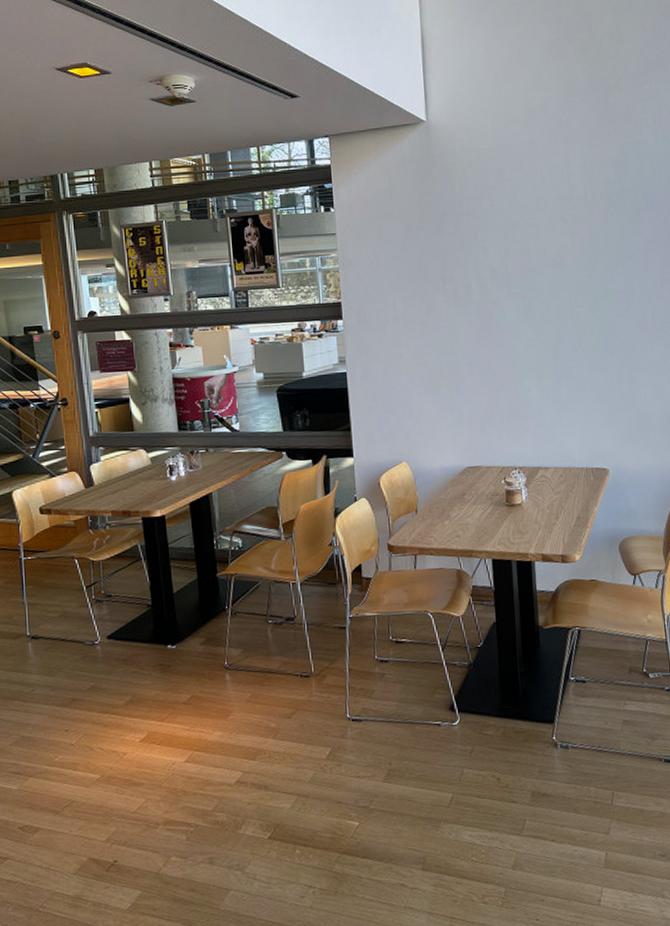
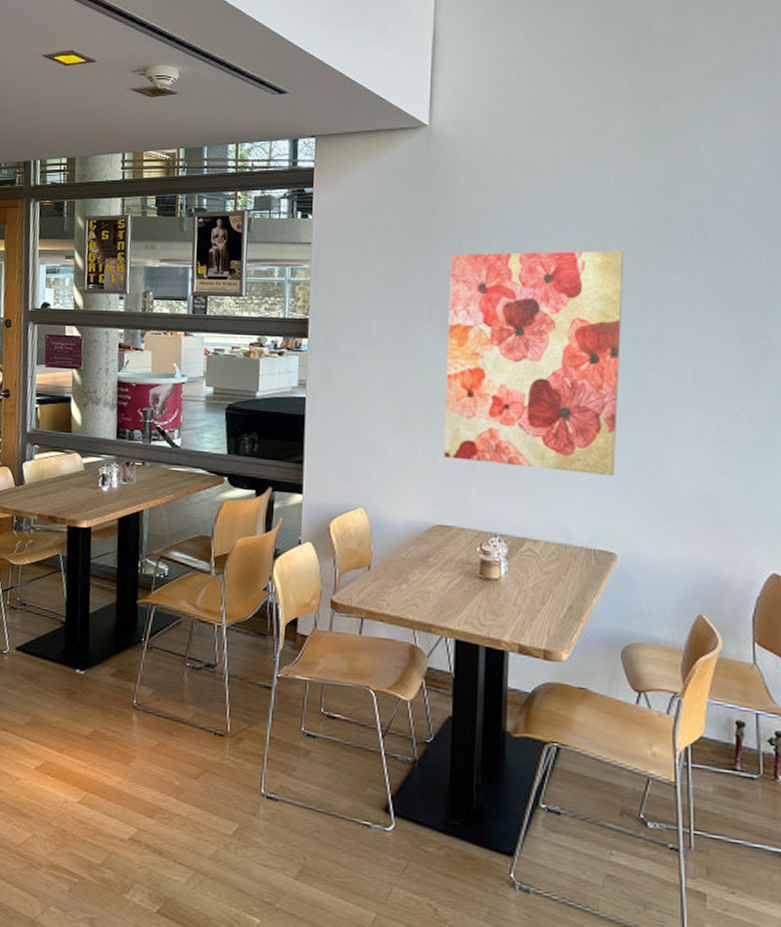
wall art: none [456,220,602,410] -> present [444,250,625,477]

